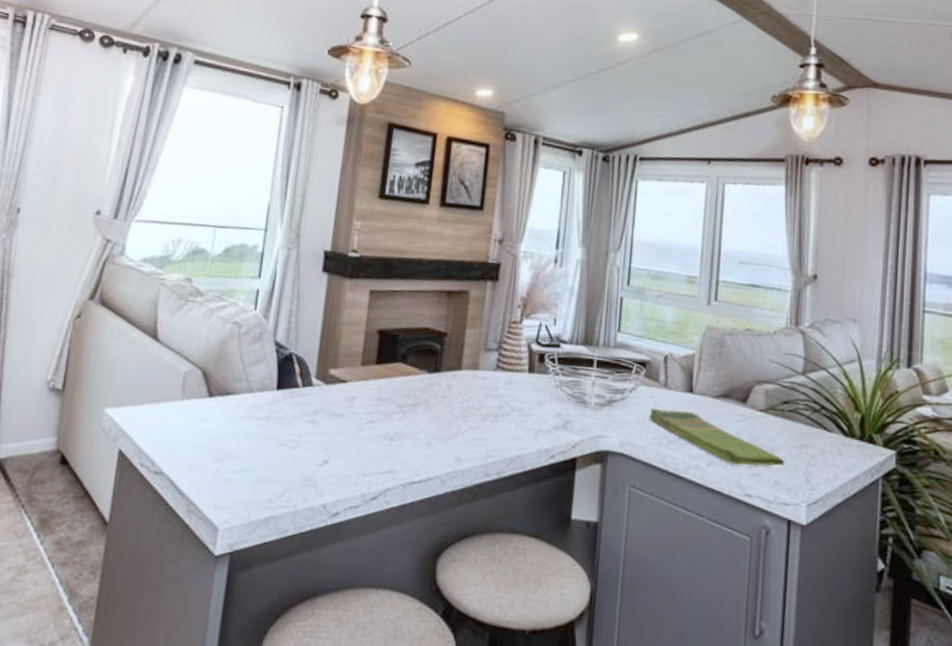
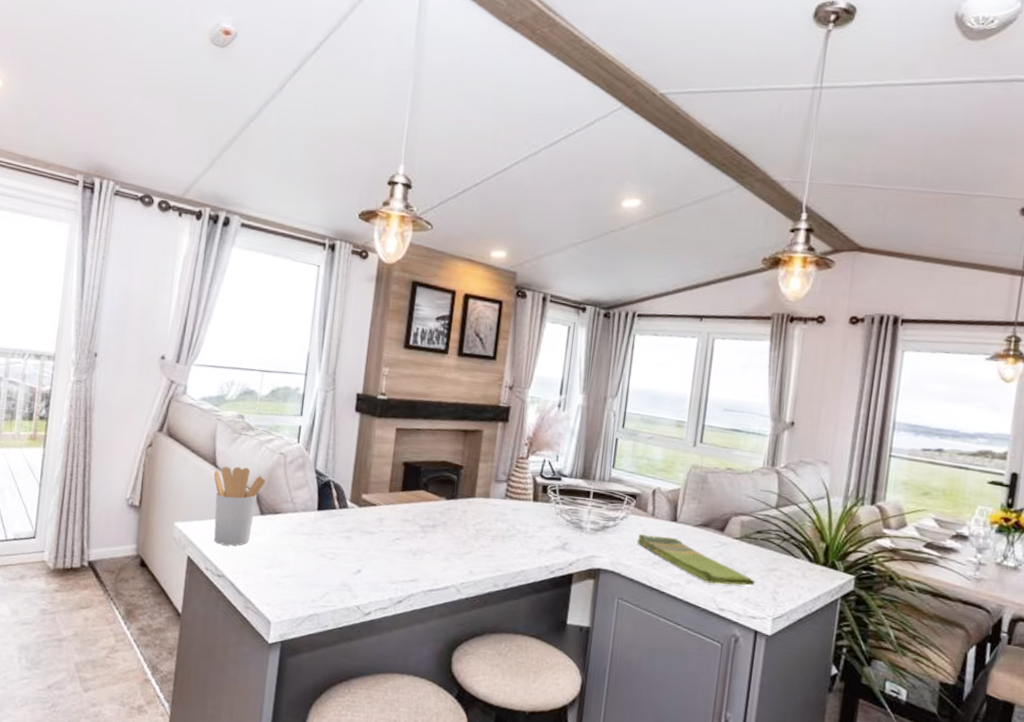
utensil holder: none [151,339,216,436] -> present [214,466,266,546]

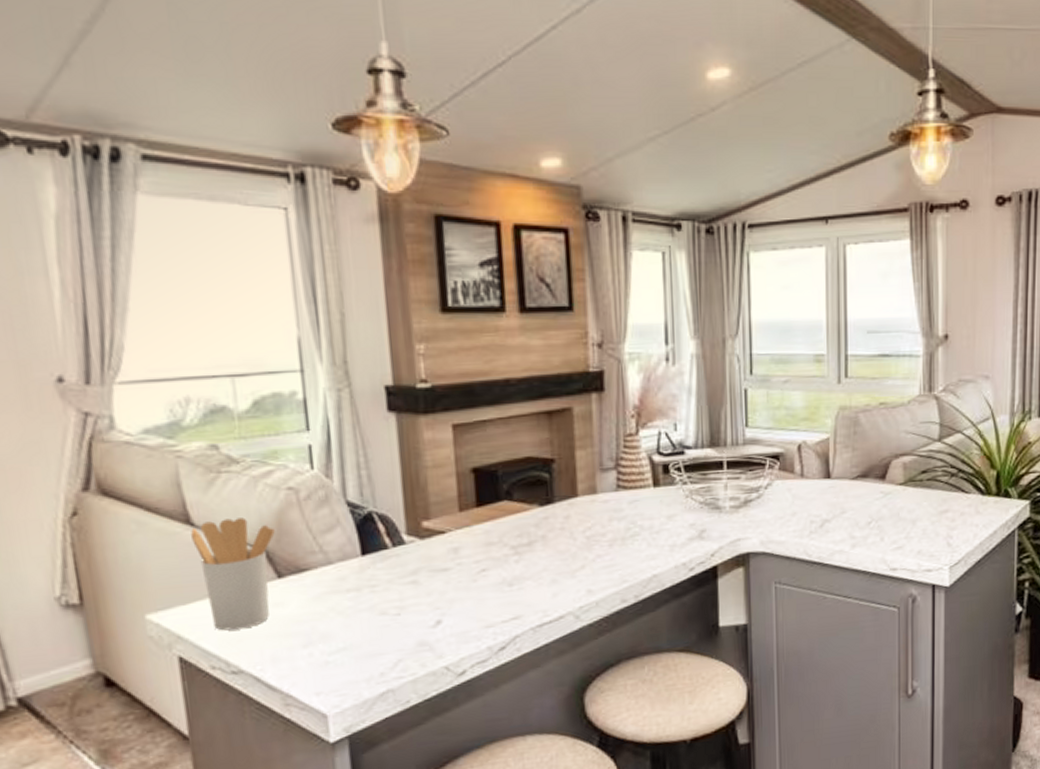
dish towel: present [637,533,755,586] -> none [787,497,926,542]

